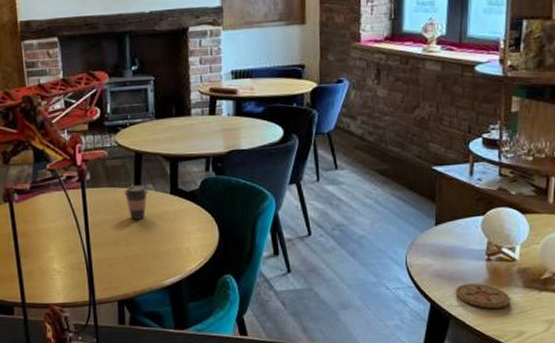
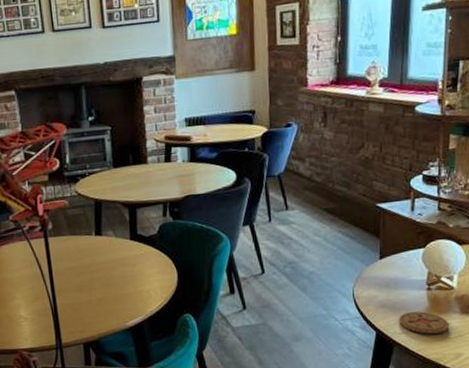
coffee cup: present [124,185,149,220] -> none [85,232,109,266]

